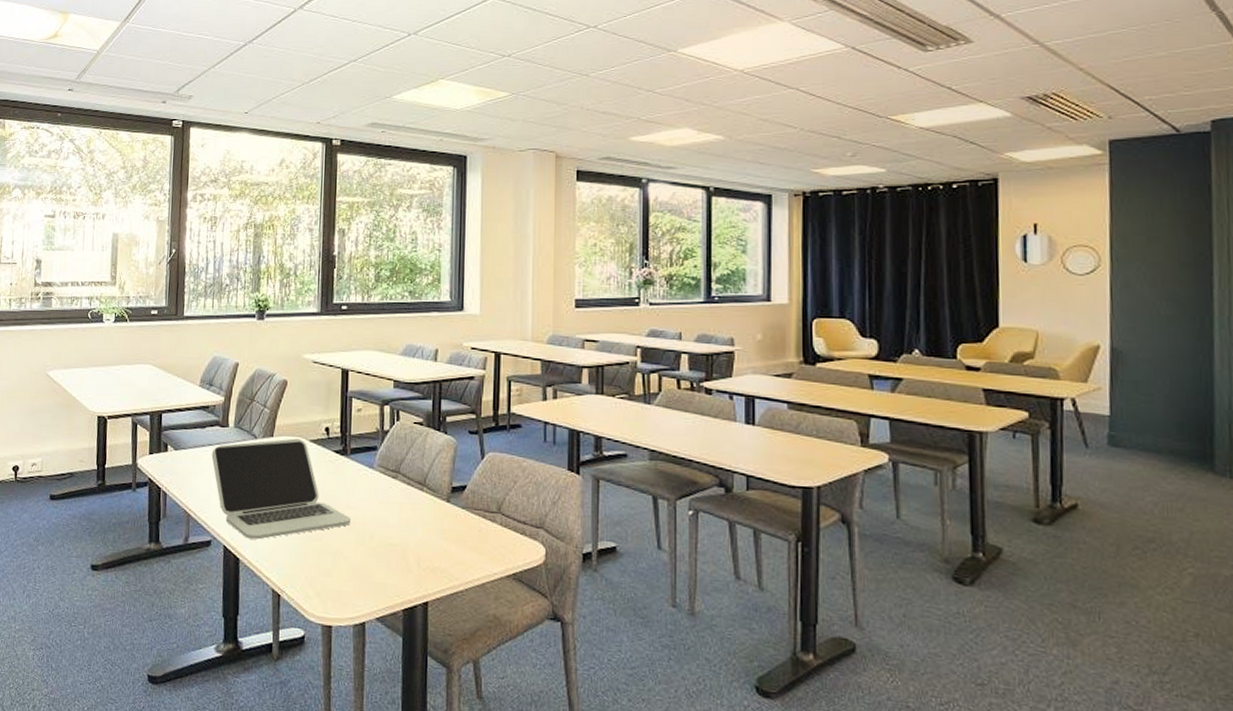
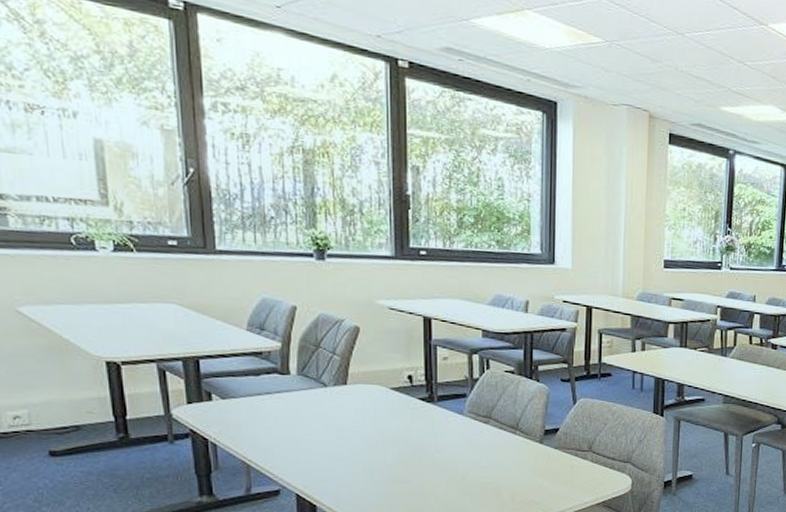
laptop: present [211,438,350,540] -> none [271,386,440,486]

